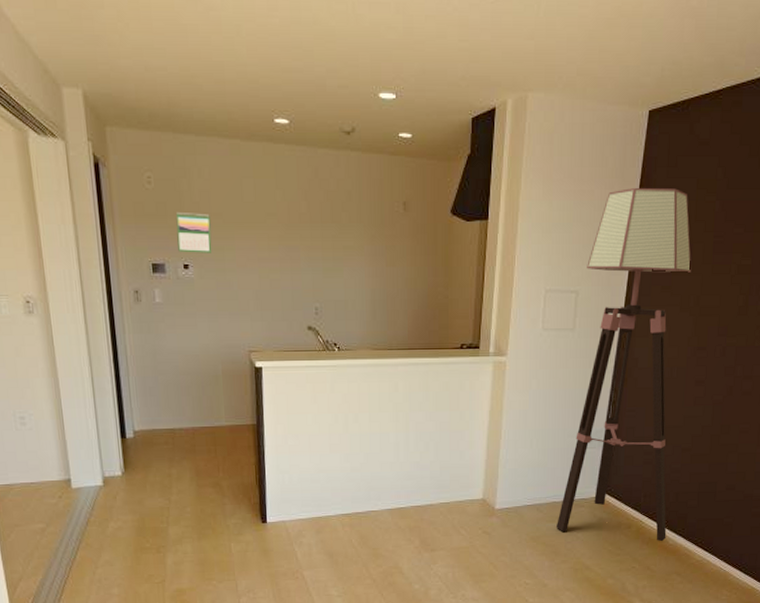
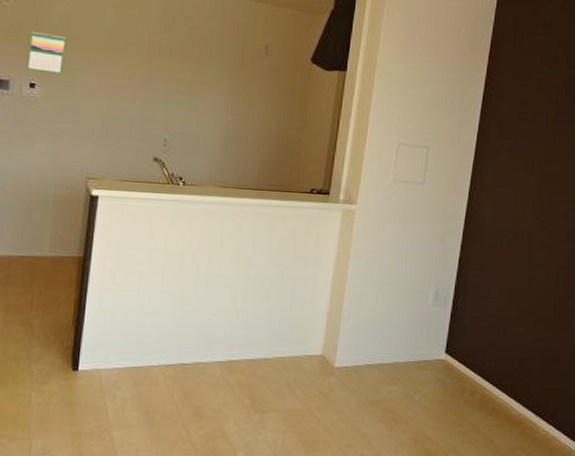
floor lamp: present [557,187,692,542] -> none [398,56,536,413]

